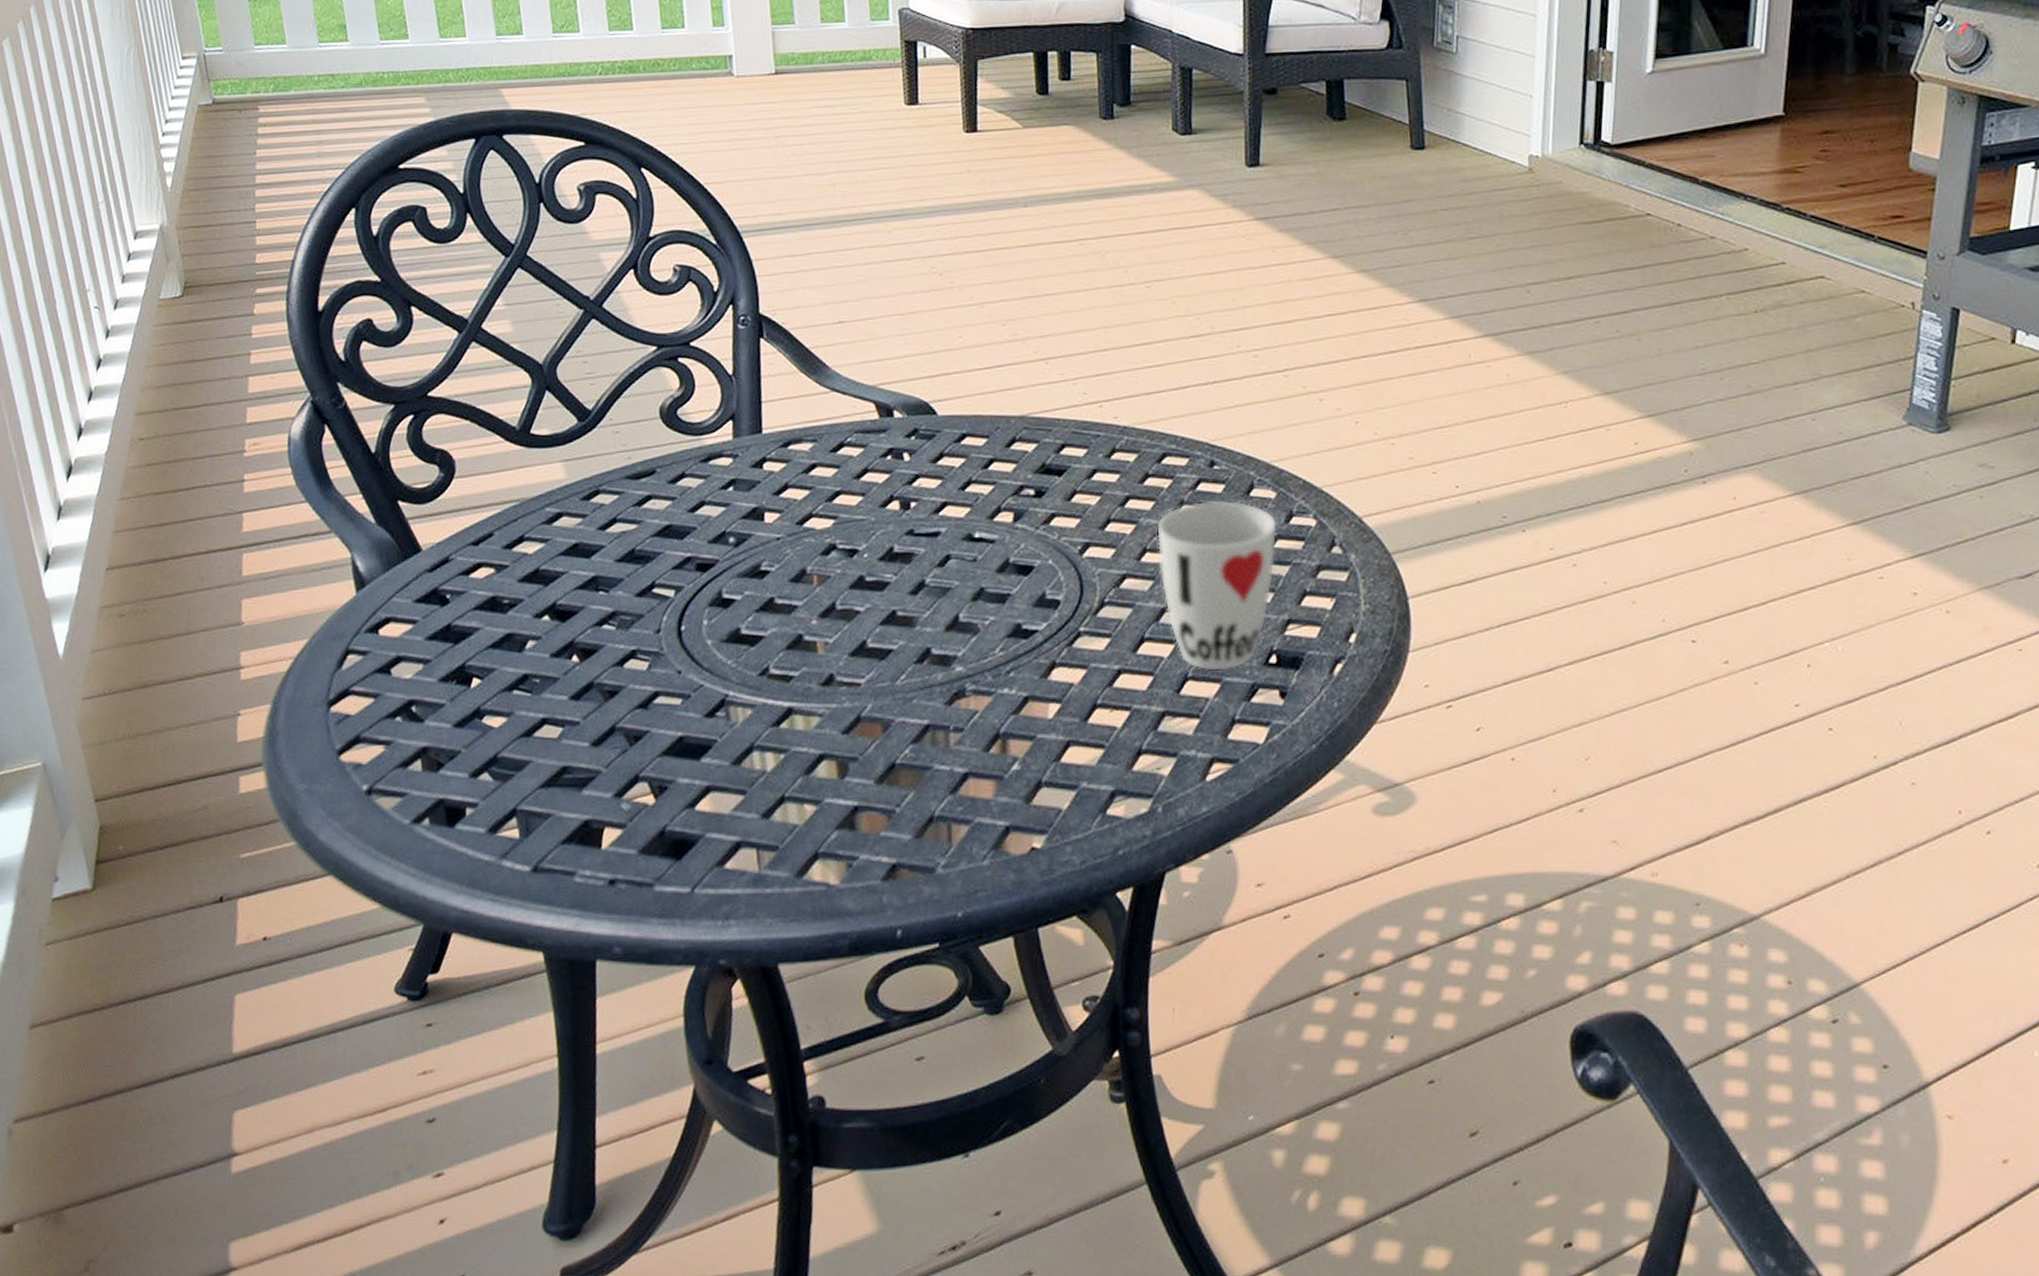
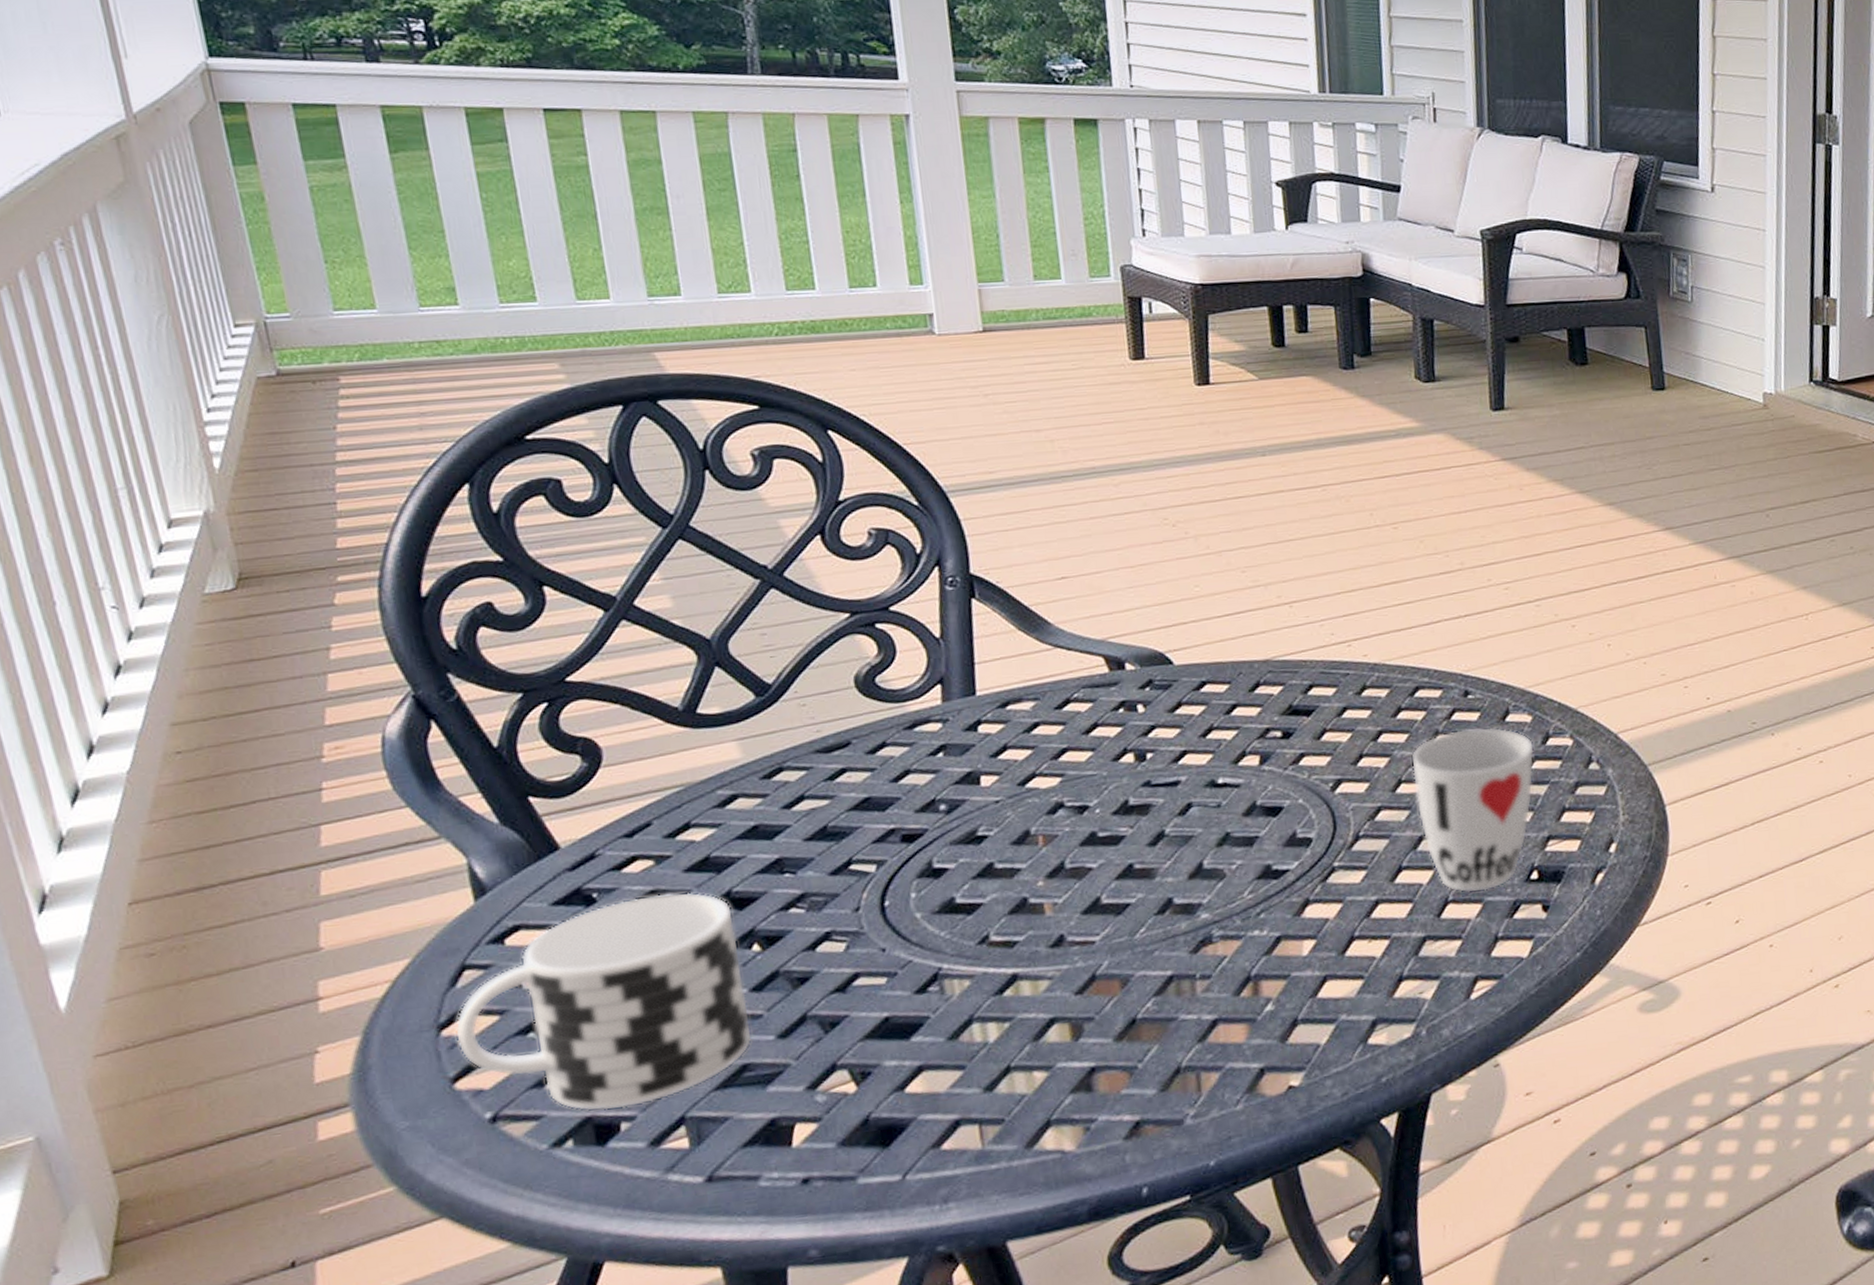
cup: none [341,600,571,795] -> present [455,892,753,1112]

